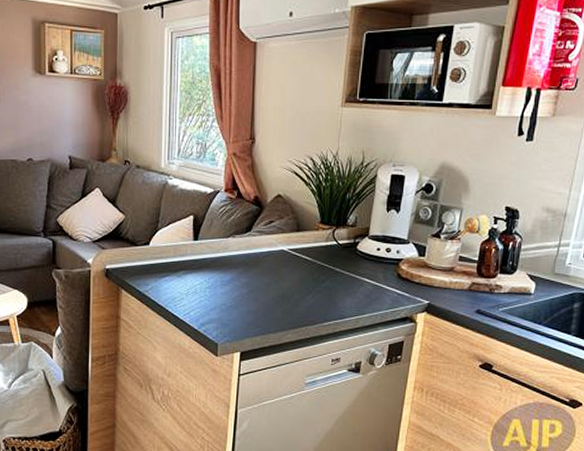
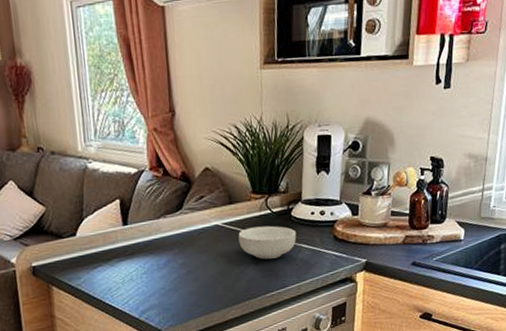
cereal bowl: none [302,256,360,289] -> present [238,225,297,260]

